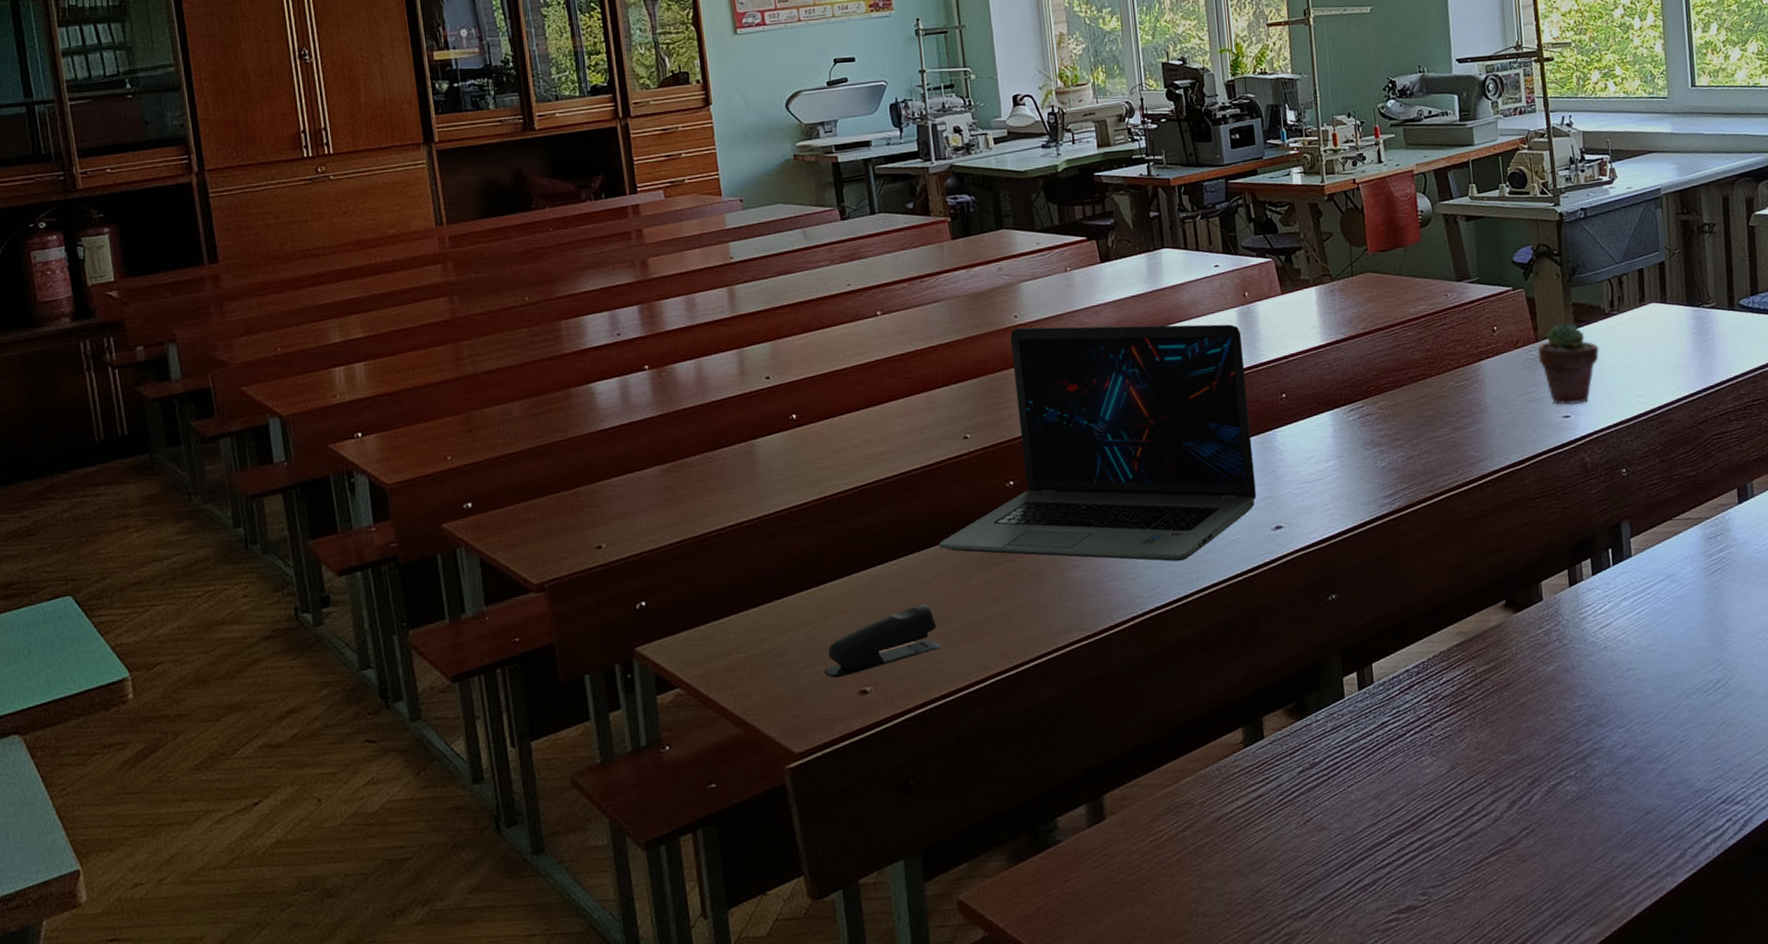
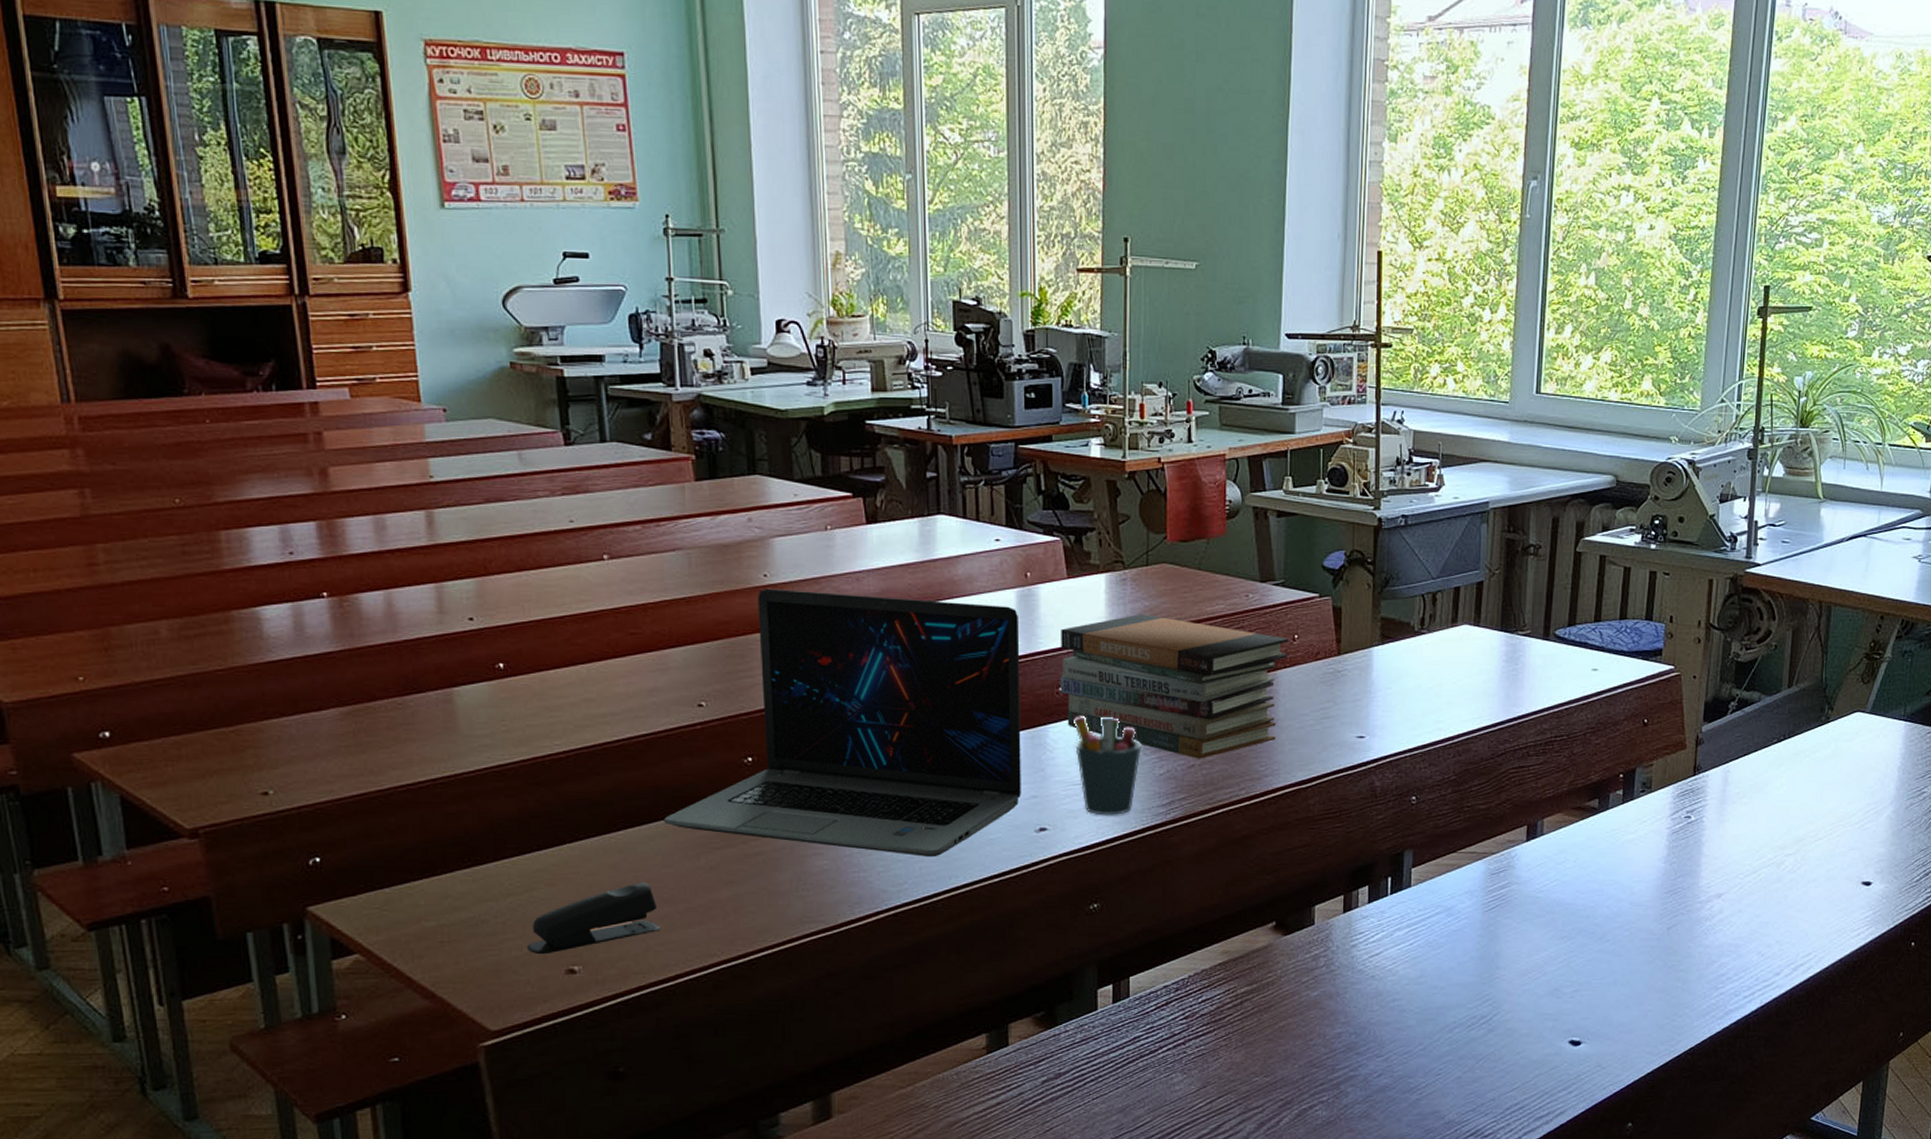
book stack: none [1280,320,1490,450] -> present [1060,614,1288,759]
pen holder: none [1298,416,1363,510] -> present [1074,715,1141,816]
potted succulent: present [1537,323,1599,405] -> none [1338,637,1403,725]

